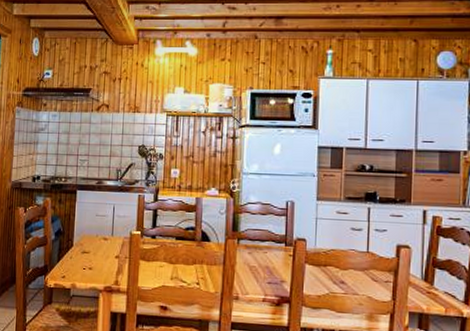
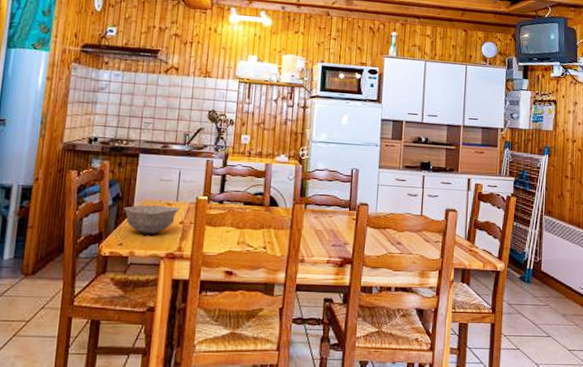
bowl: none [65,239,115,268] -> present [124,205,180,234]

